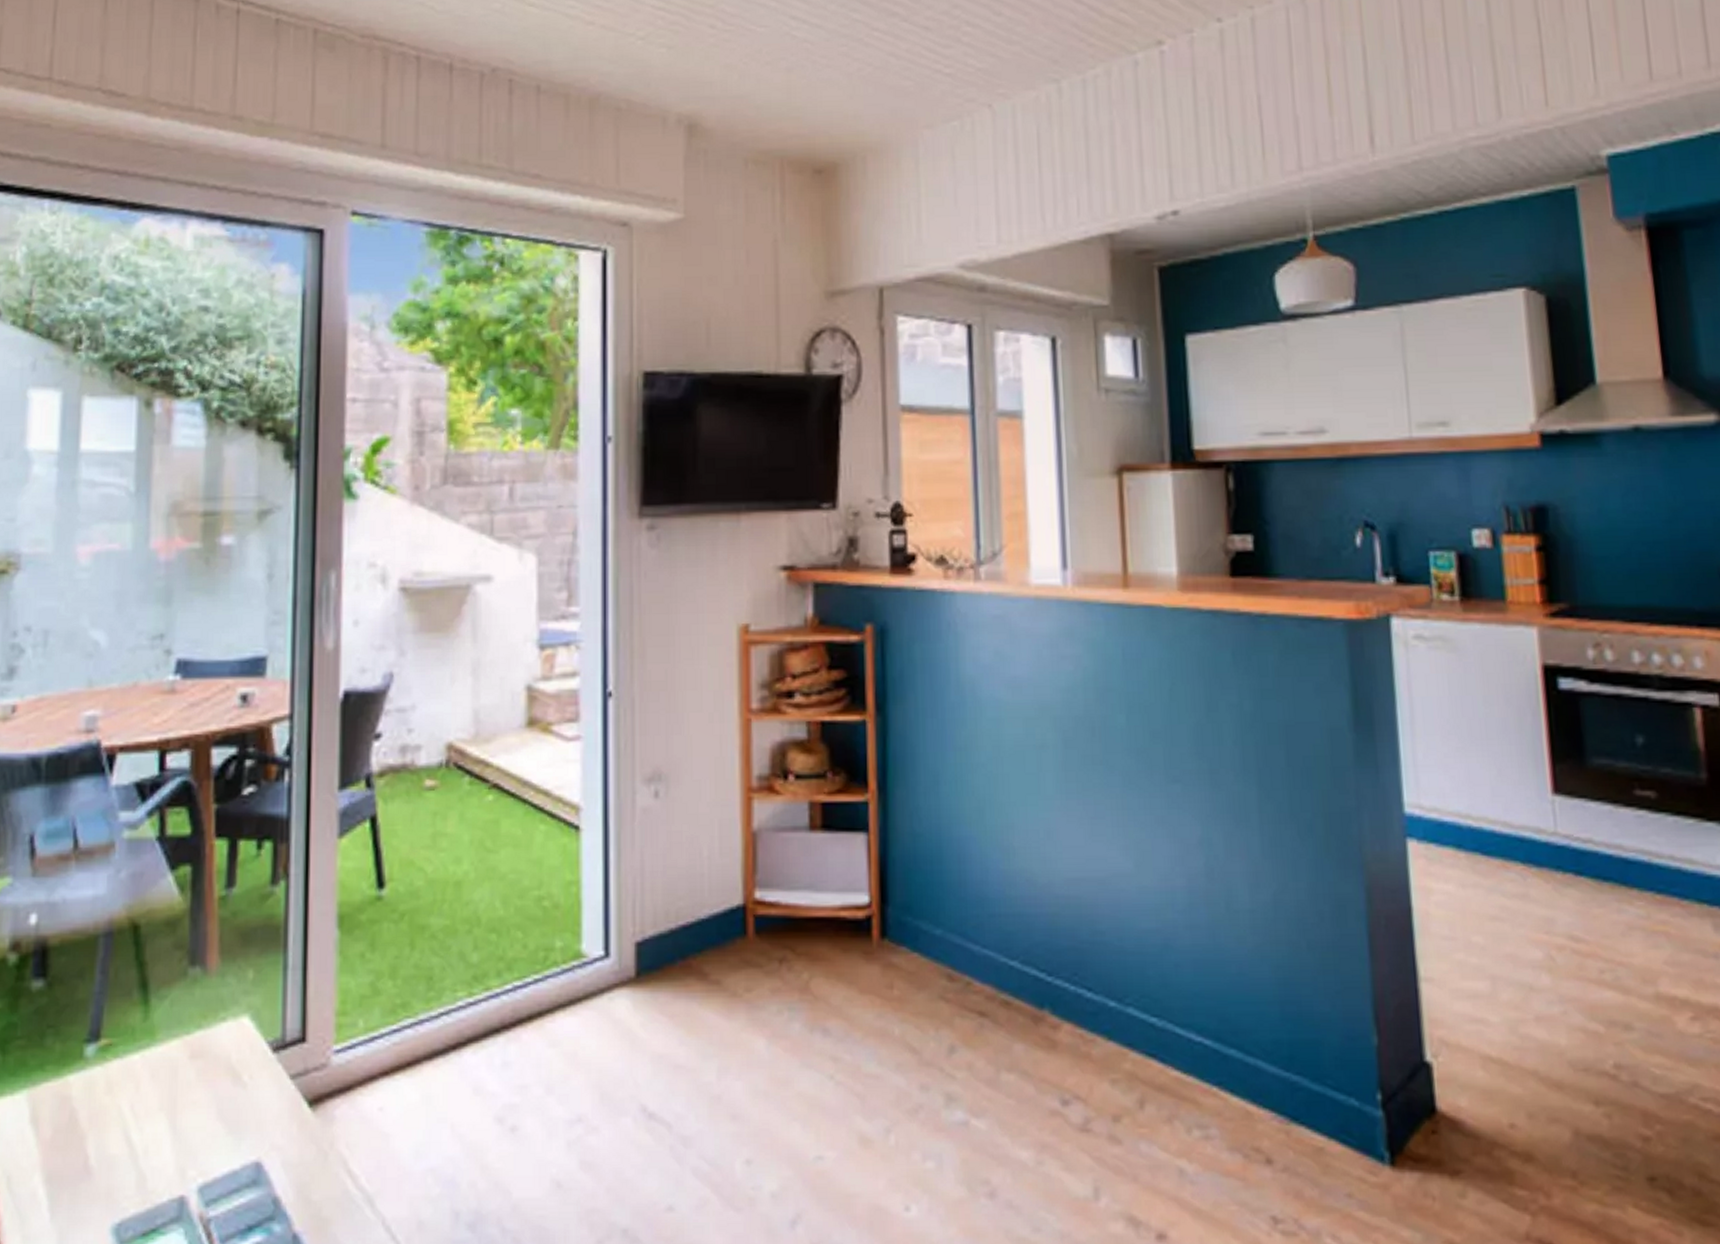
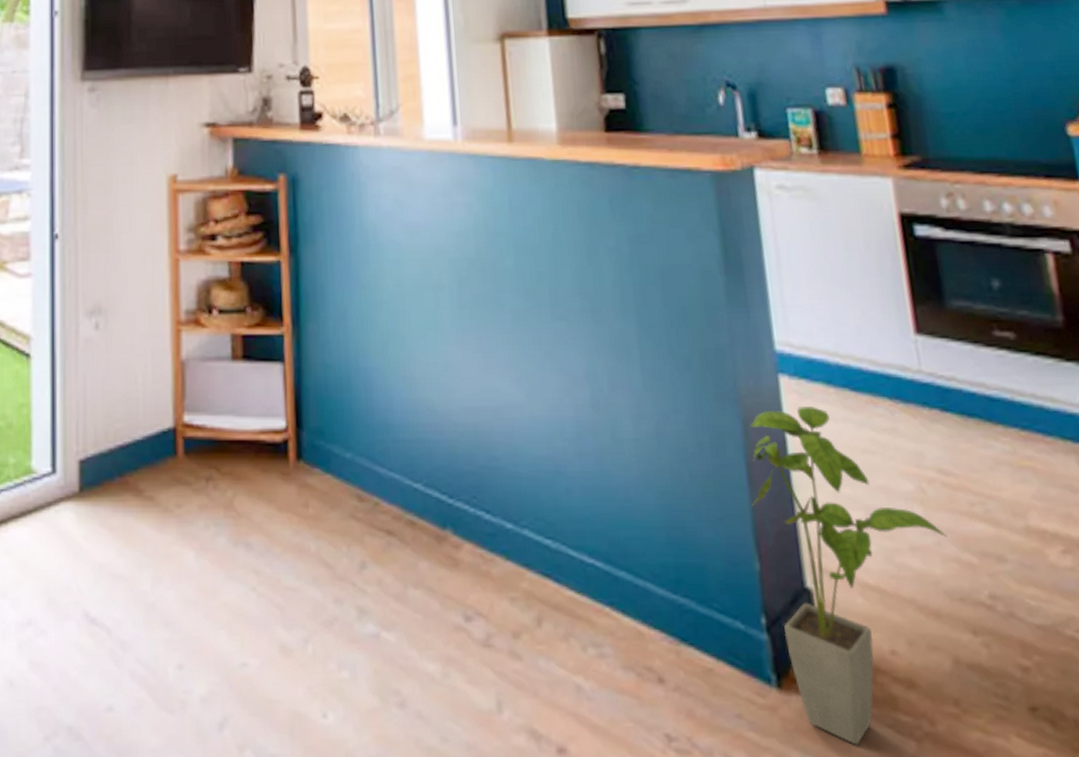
house plant: none [1371,872,1575,1221] -> present [750,407,948,745]

